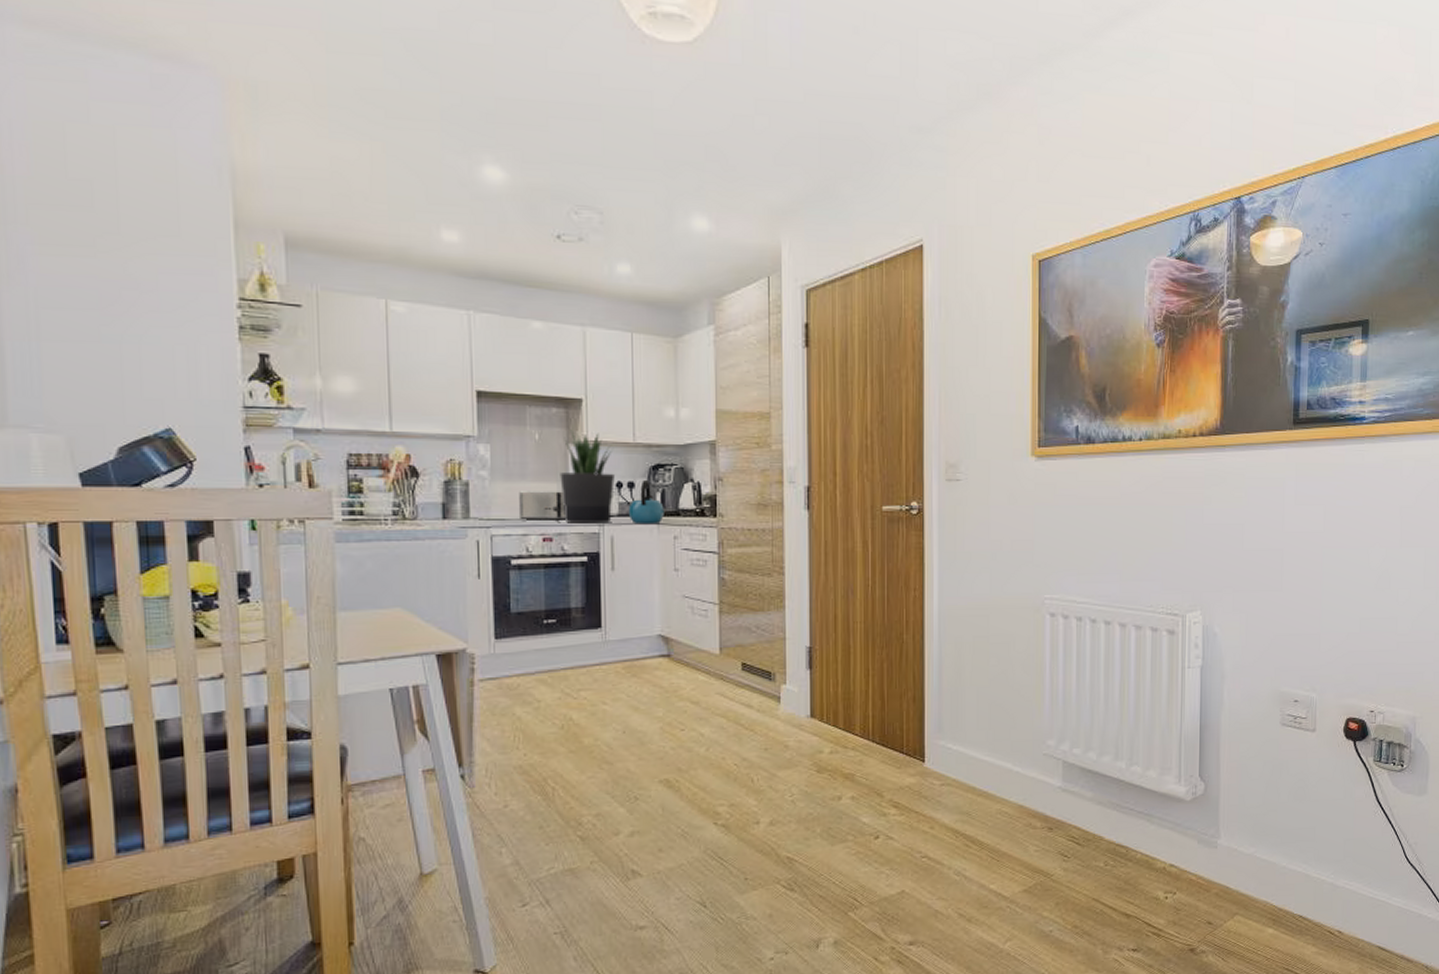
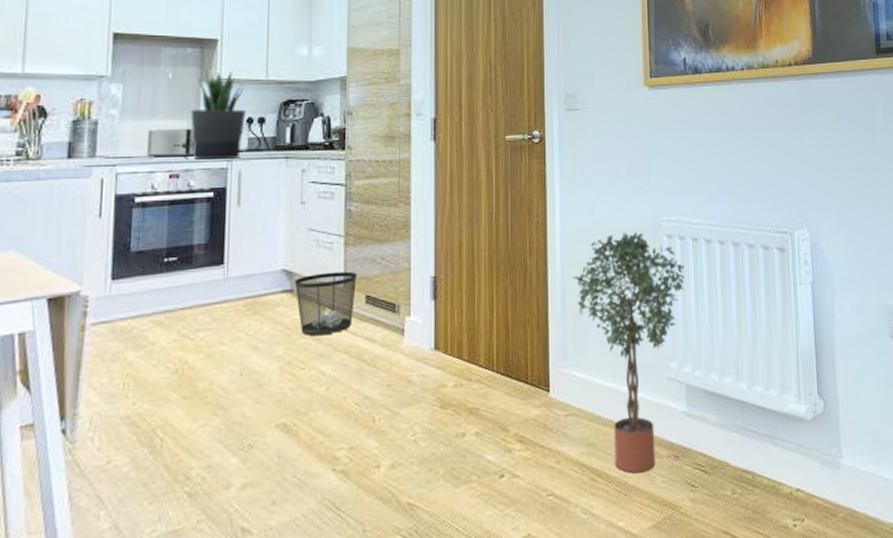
kettle: present [628,479,664,525] -> none [257,115,293,159]
waste bin: none [671,639,732,699] -> present [294,271,357,335]
potted tree: none [950,608,1067,842] -> present [573,232,685,474]

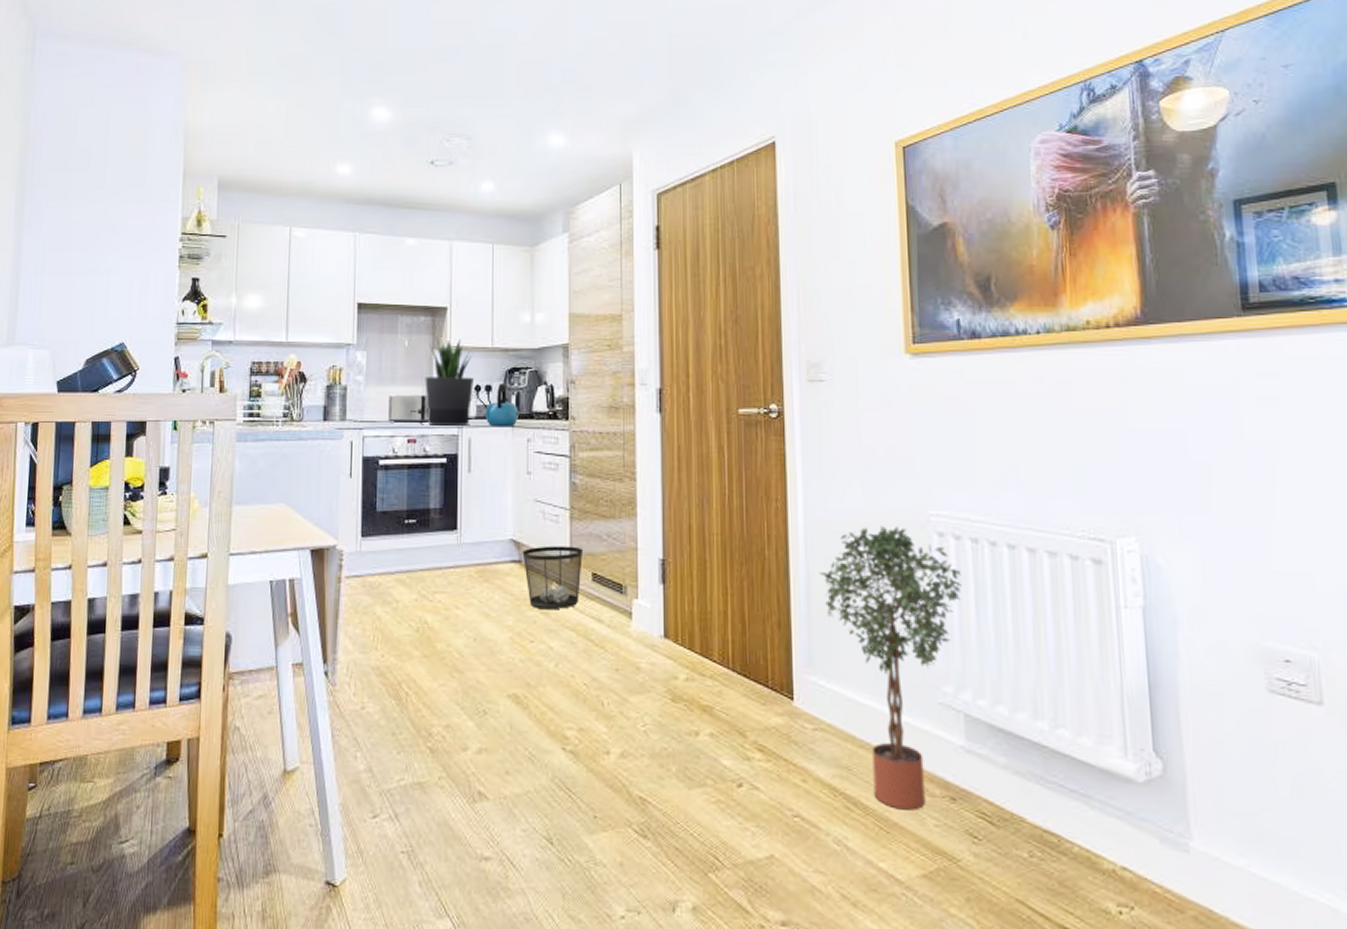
kettle: none [257,115,293,159] -> present [485,382,518,427]

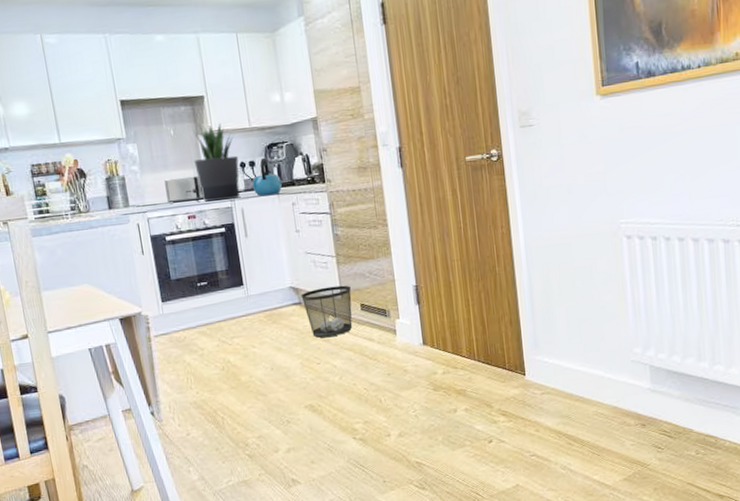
potted tree: present [819,525,962,811] -> none [539,236,645,439]

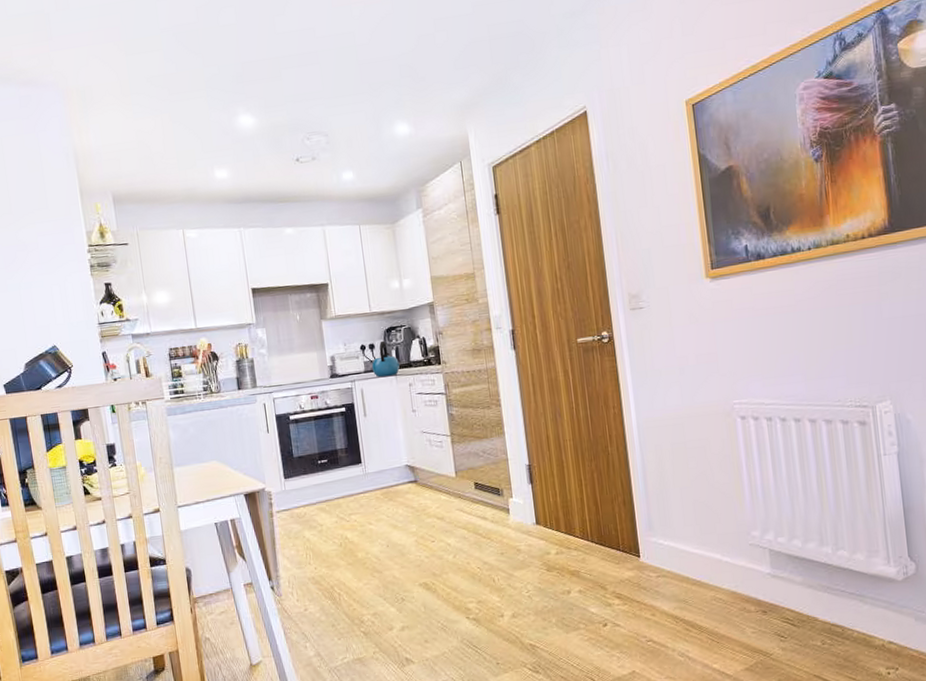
toaster: present [164,175,204,205] -> none [290,358,326,386]
planter: present [193,123,241,202] -> none [318,308,360,383]
waste bin: present [301,285,353,338] -> none [416,464,467,516]

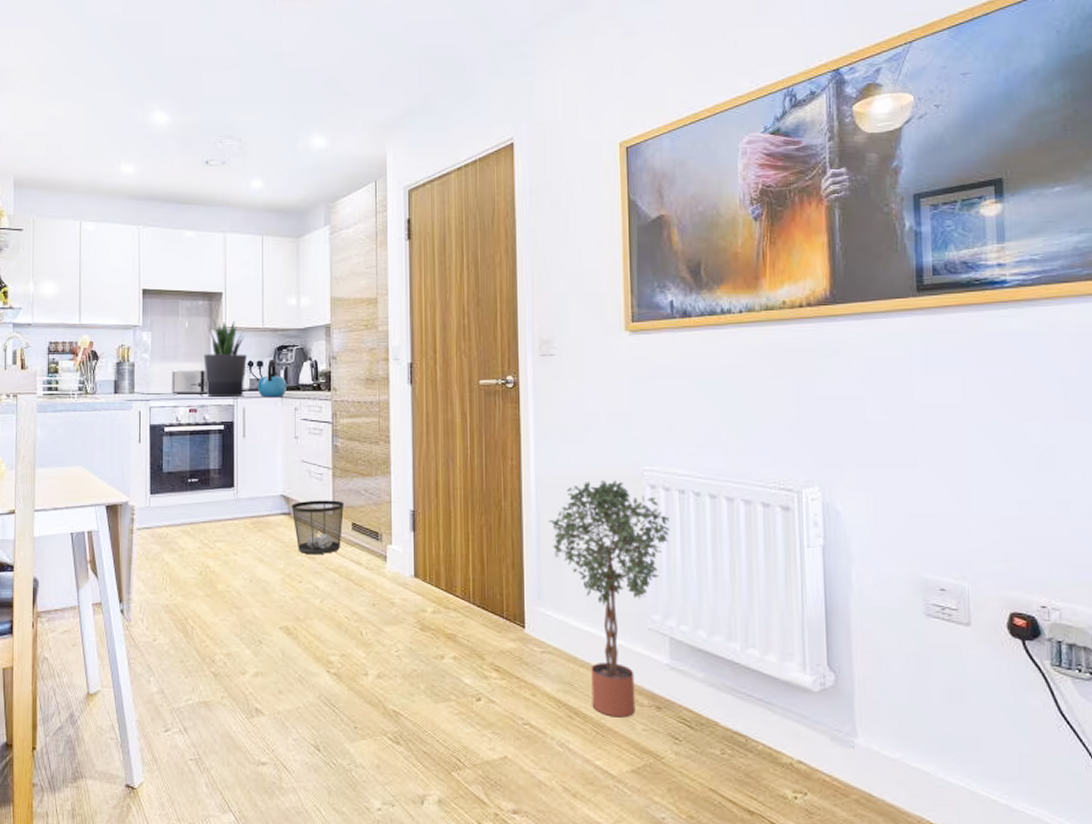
toaster: none [290,358,326,386] -> present [171,370,207,396]
planter: none [318,308,360,383] -> present [204,318,247,397]
waste bin: none [416,464,467,516] -> present [291,500,344,554]
potted tree: none [652,416,761,625] -> present [548,479,670,718]

